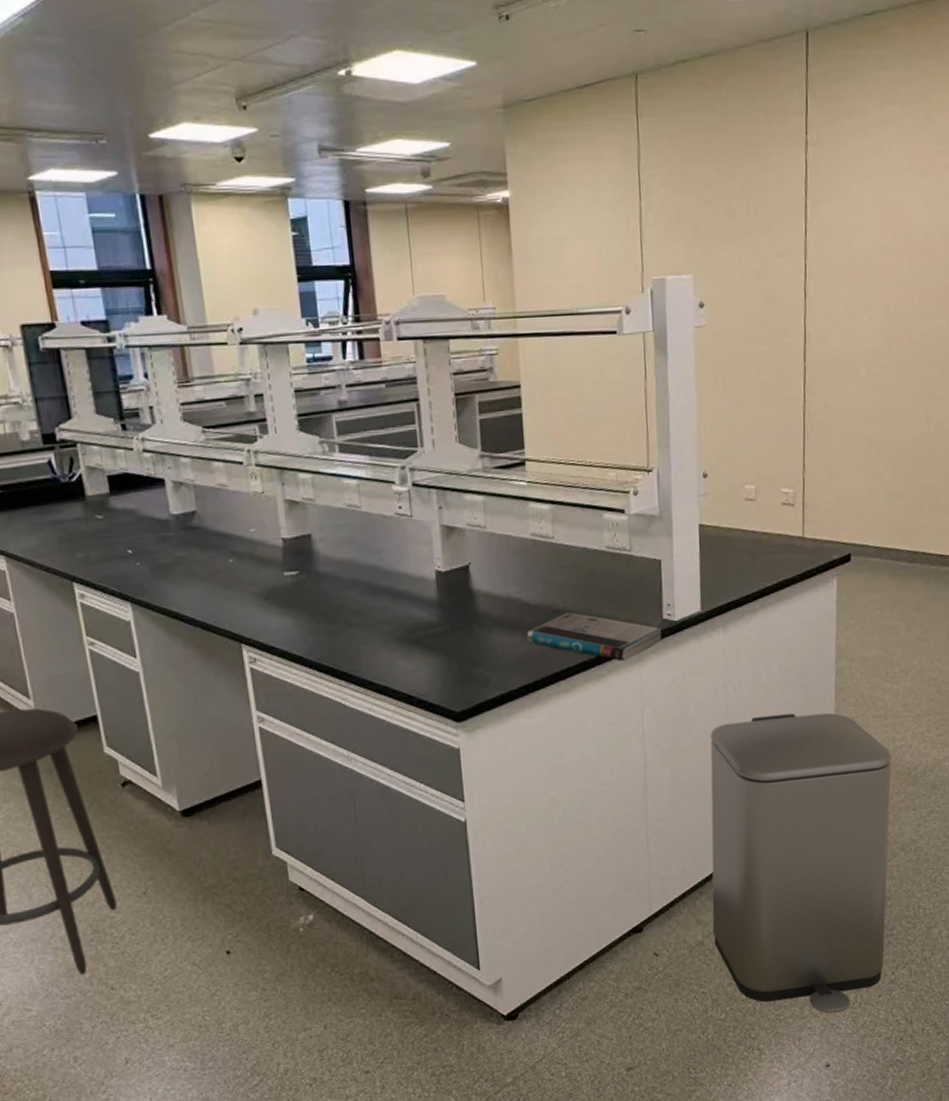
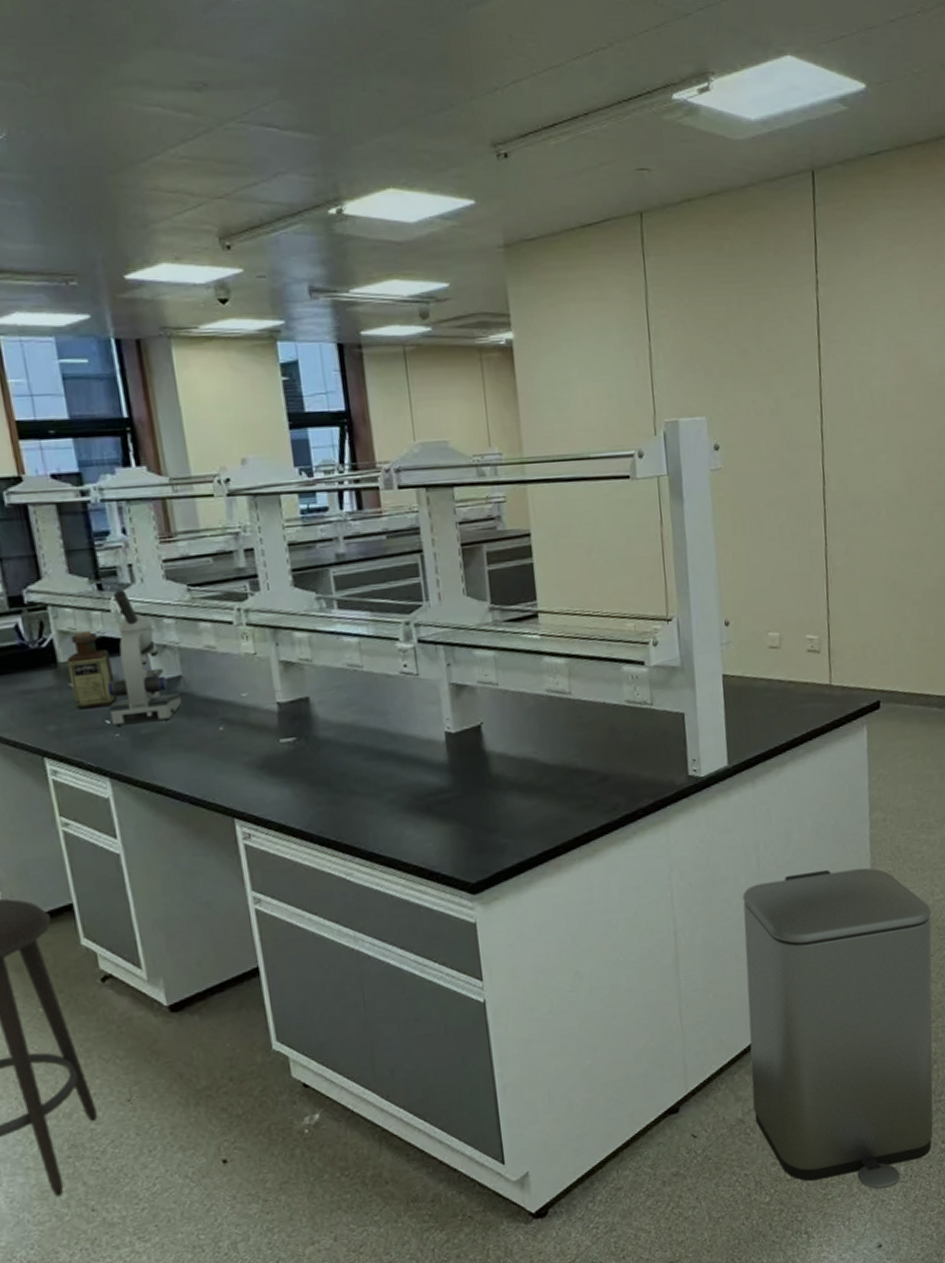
bottle: none [93,467,139,540] -> present [66,630,118,710]
microscope: none [129,430,197,556] -> present [107,590,183,726]
book: present [526,612,661,662] -> none [544,771,688,823]

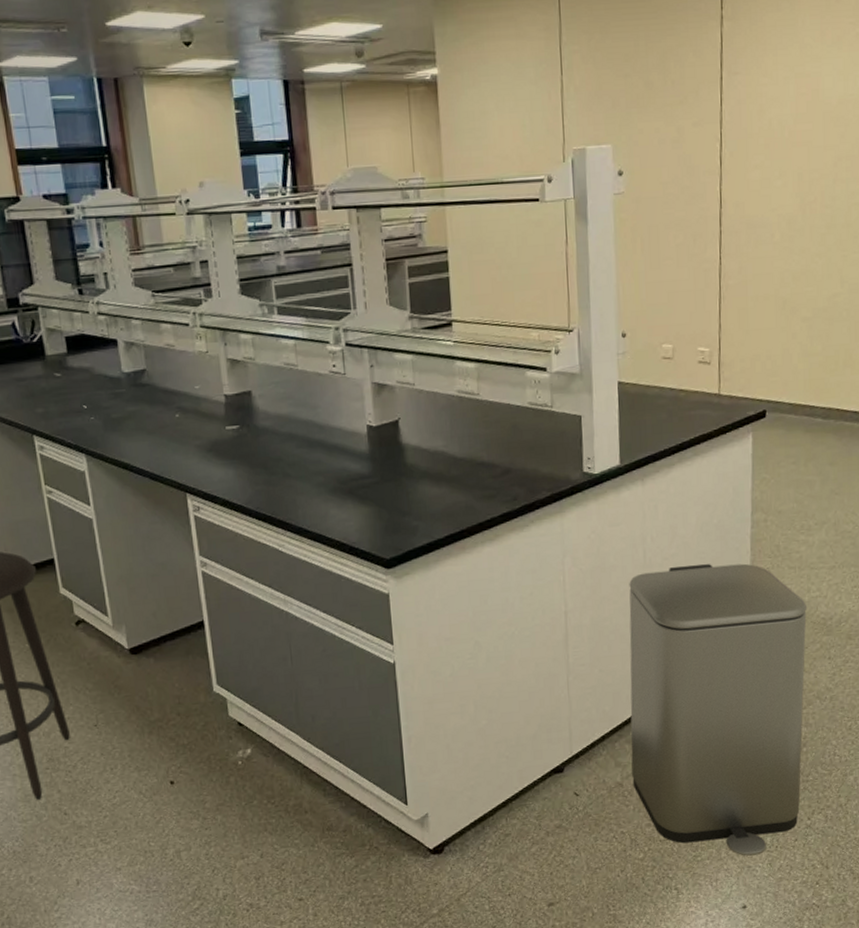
bottle: present [66,630,118,710] -> none [52,329,93,396]
microscope: present [107,590,183,726] -> none [84,295,146,411]

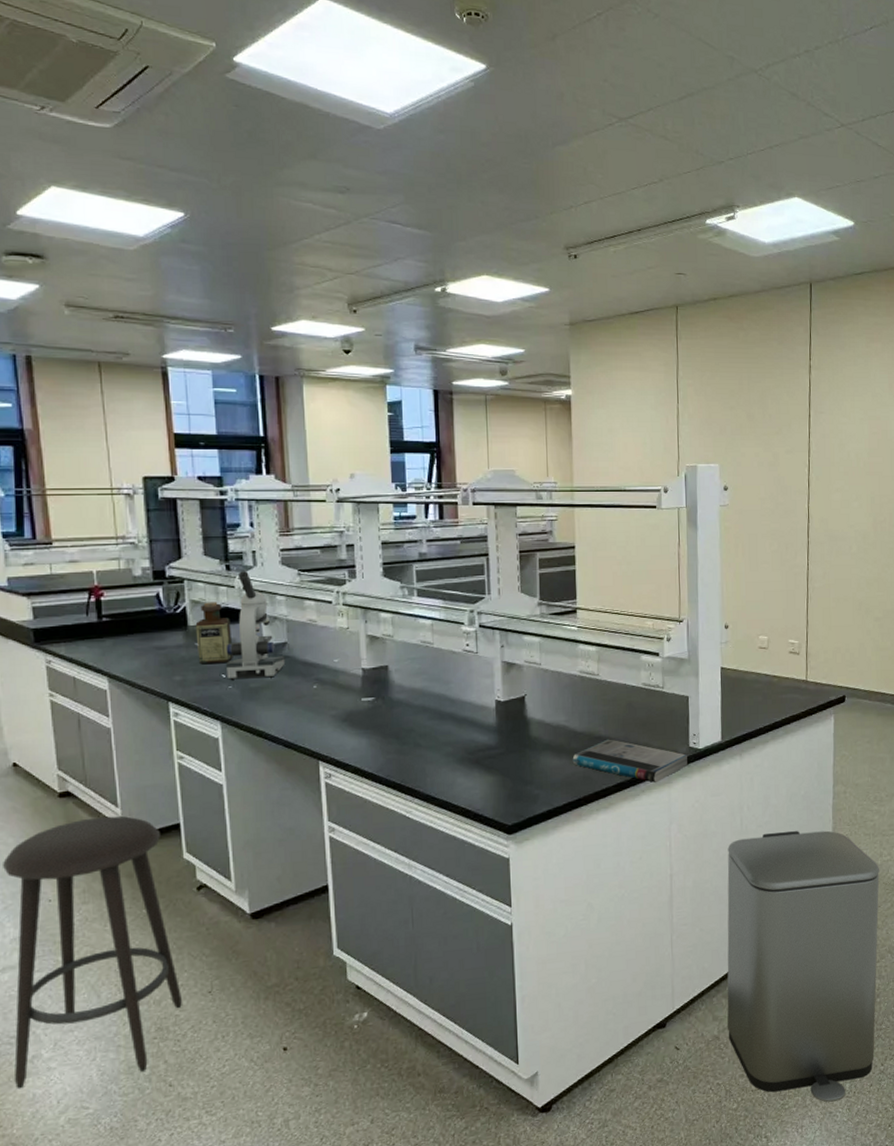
bottle: none [52,329,93,396] -> present [195,602,233,665]
microscope: none [84,295,146,411] -> present [225,571,286,680]
book: none [452,465,582,513] -> present [572,739,687,783]

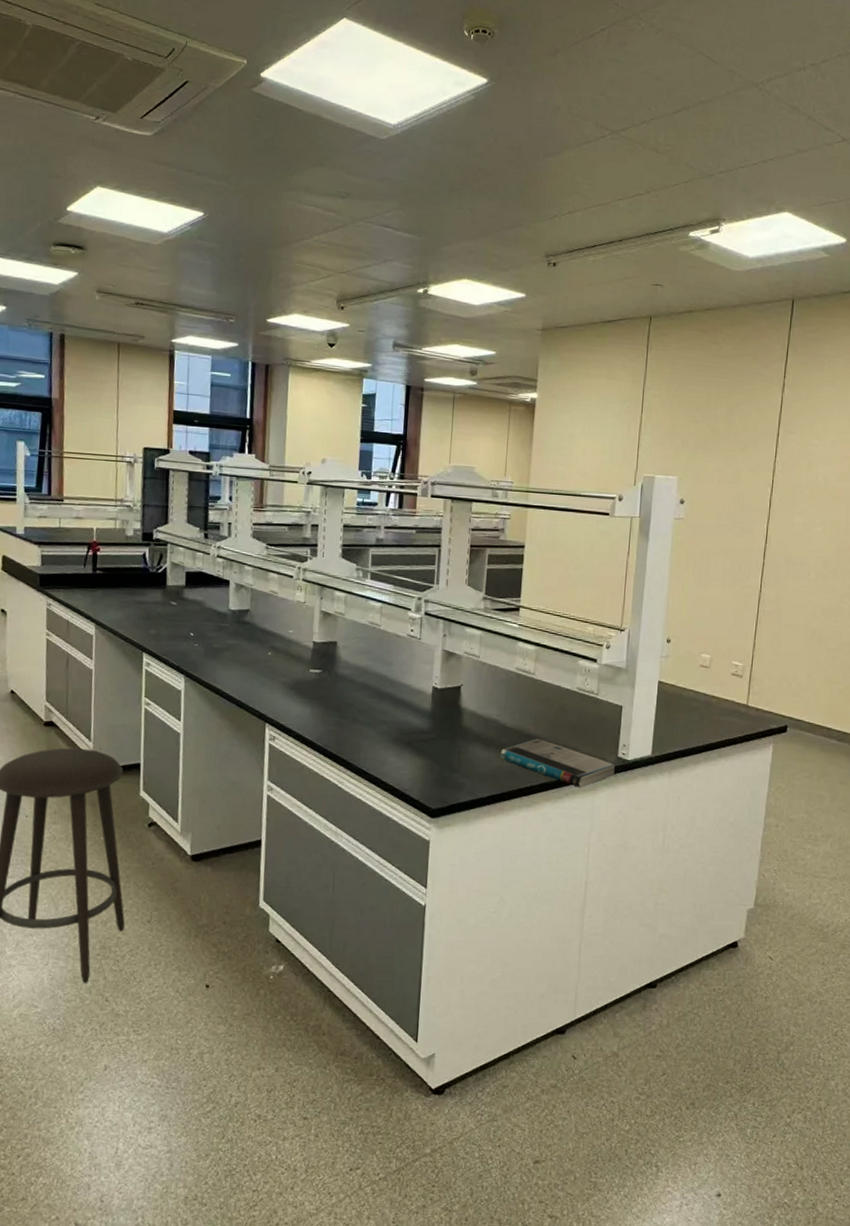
bottle: present [195,602,233,665] -> none [172,565,203,623]
microscope: present [225,571,286,680] -> none [194,540,247,641]
pedal bin: present [727,830,880,1103] -> none [627,856,807,1145]

